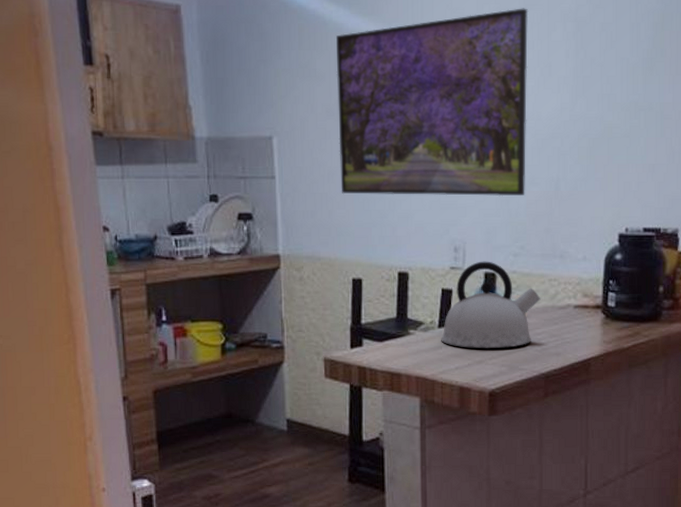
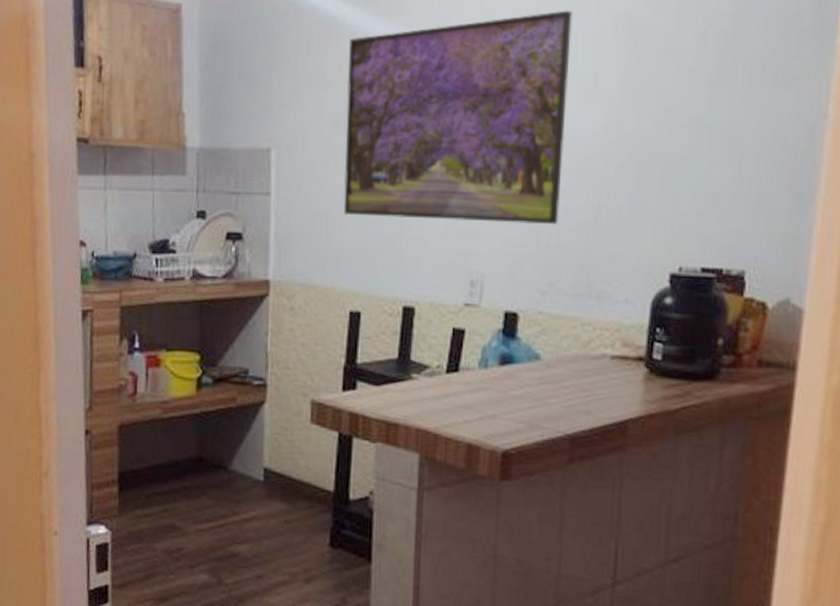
kettle: present [441,261,541,348] -> none [448,298,571,401]

